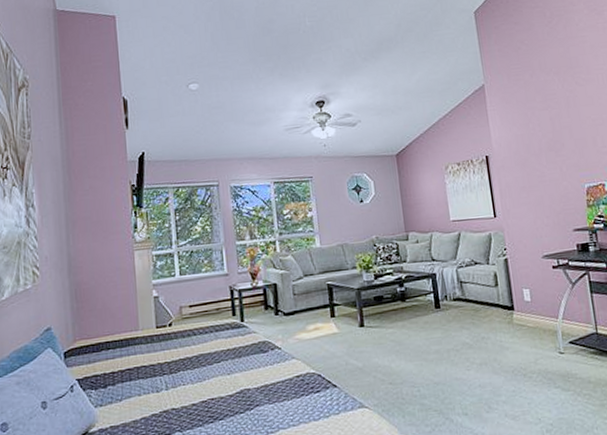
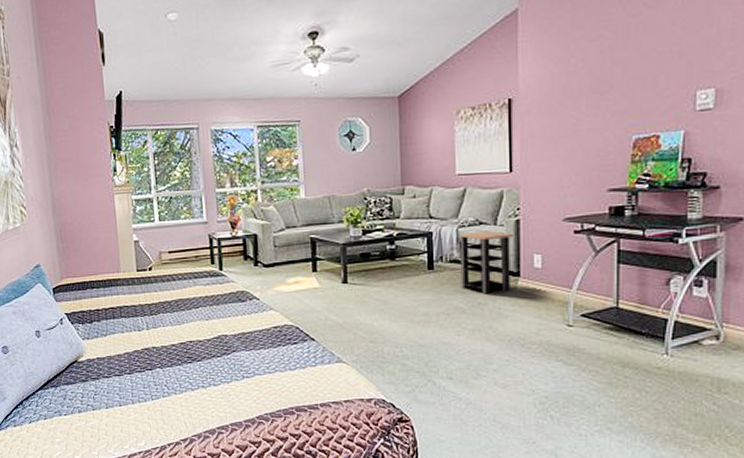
side table: none [459,270,508,329] -> present [459,231,514,294]

